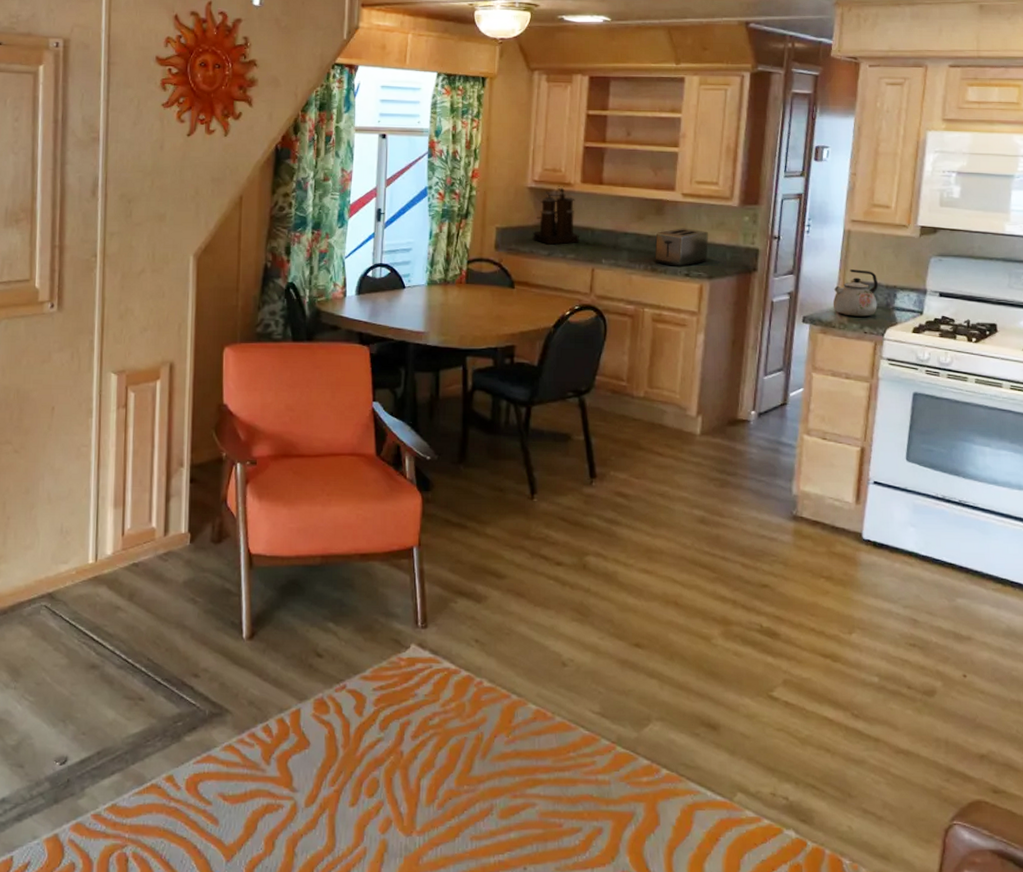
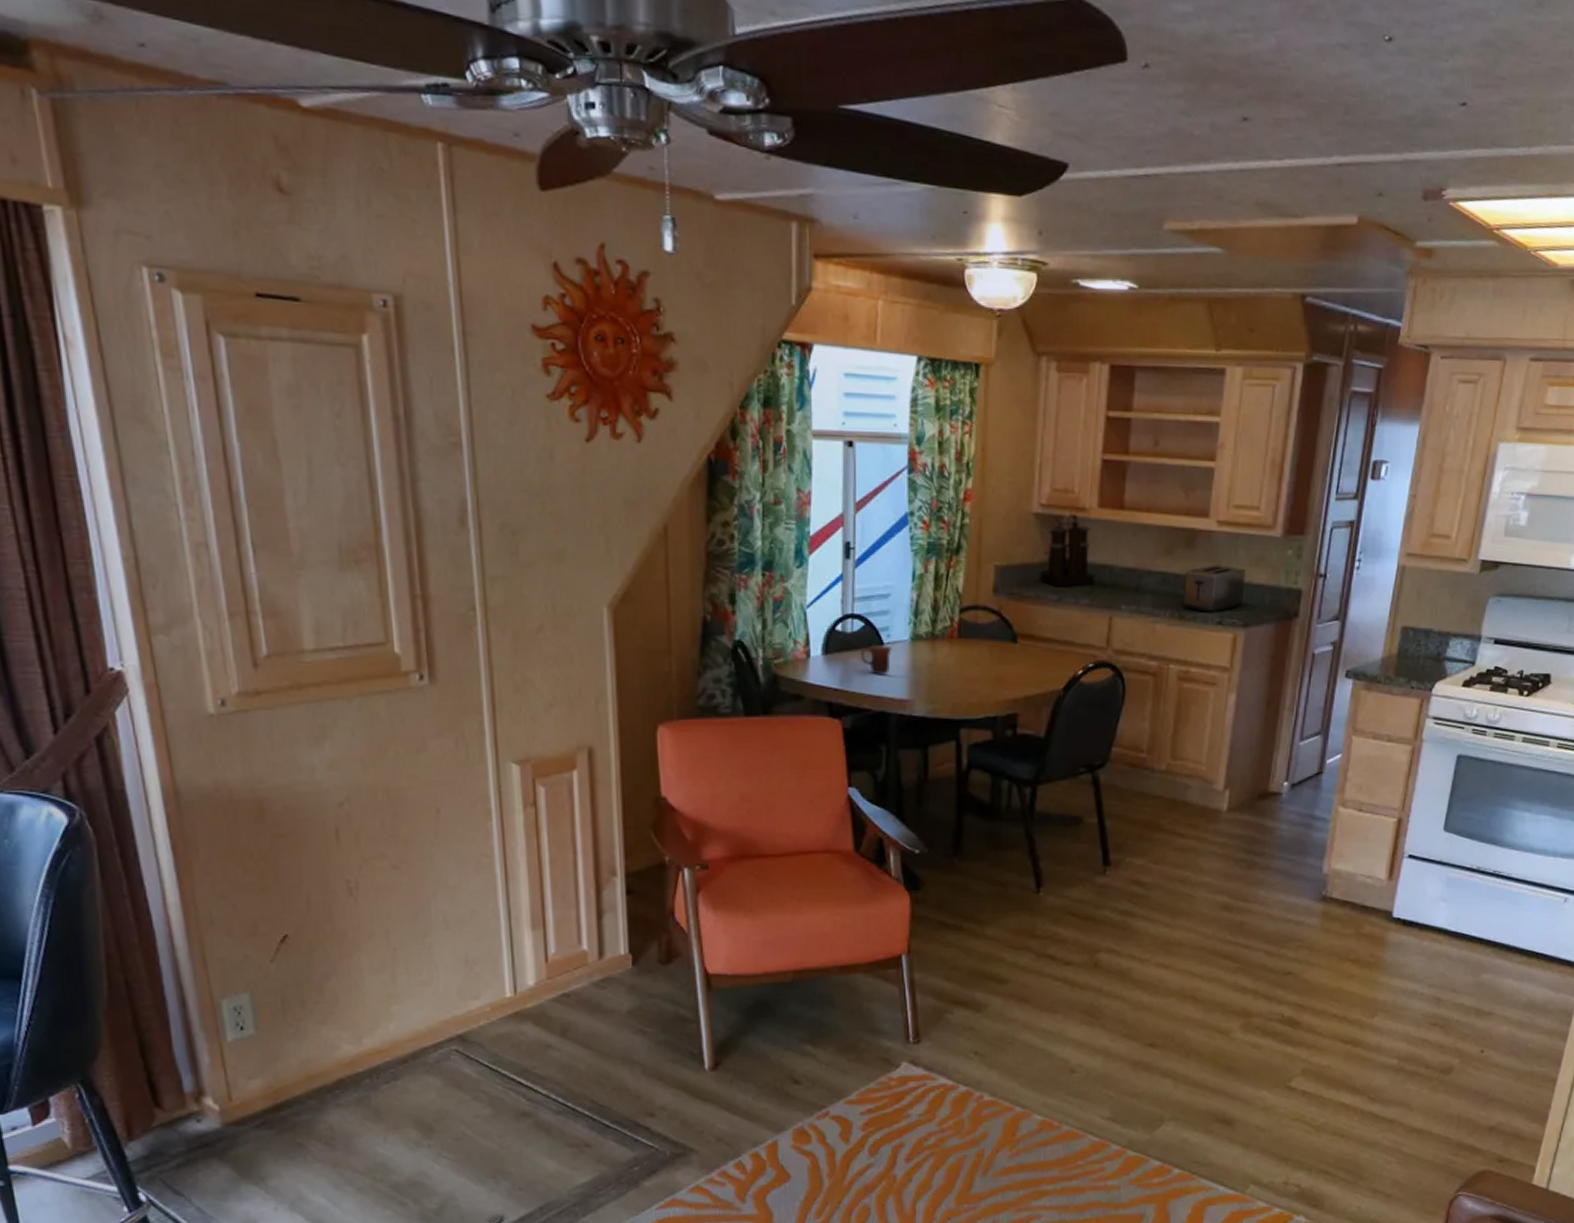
mug: none [387,287,412,312] -> present [861,644,892,675]
kettle: present [832,269,879,317] -> none [1379,613,1431,669]

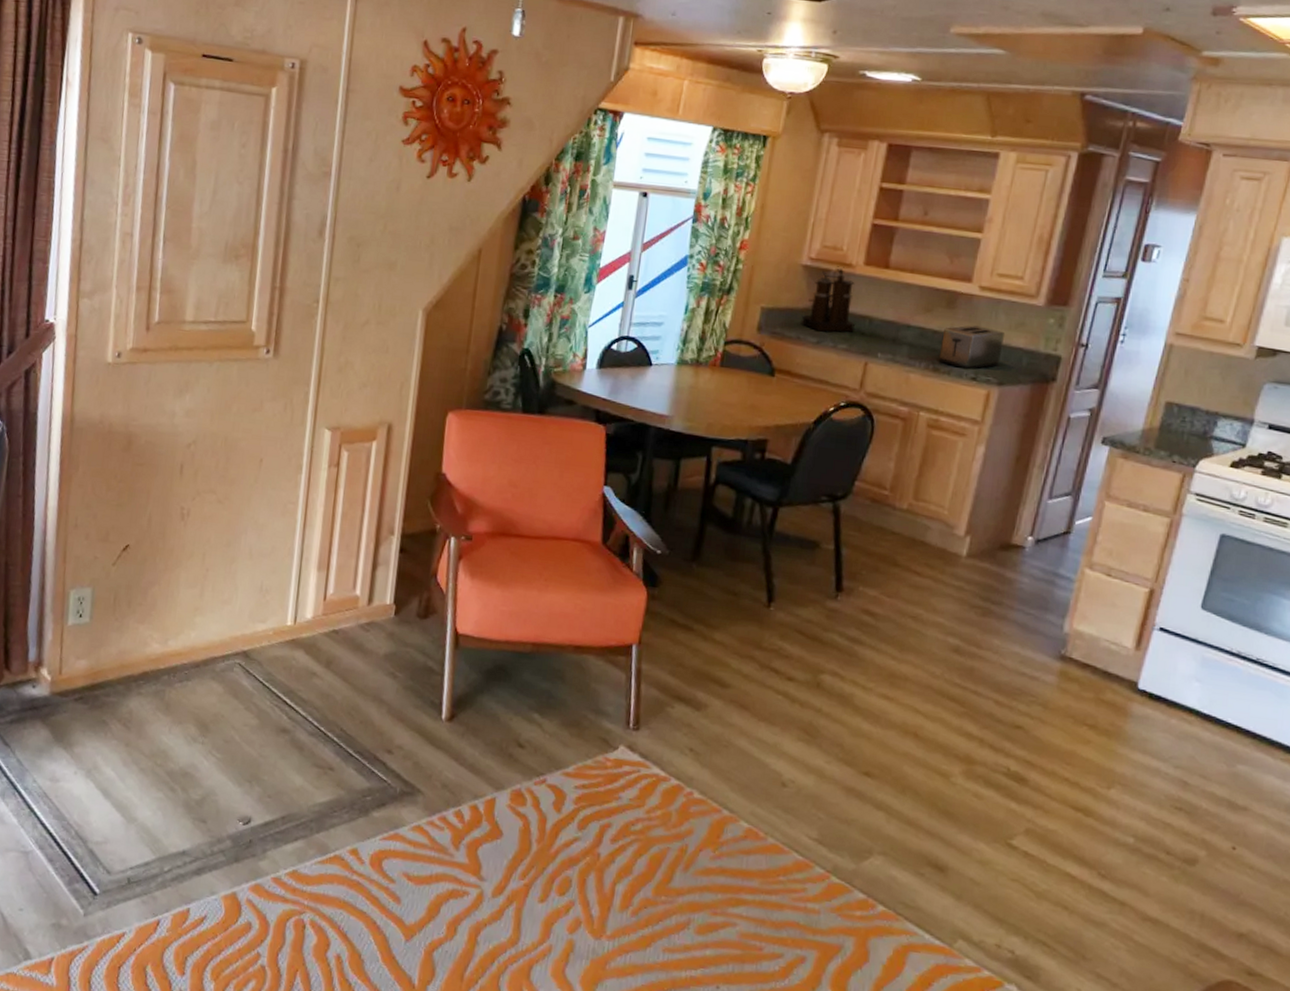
mug: present [861,644,892,675] -> none [630,364,659,392]

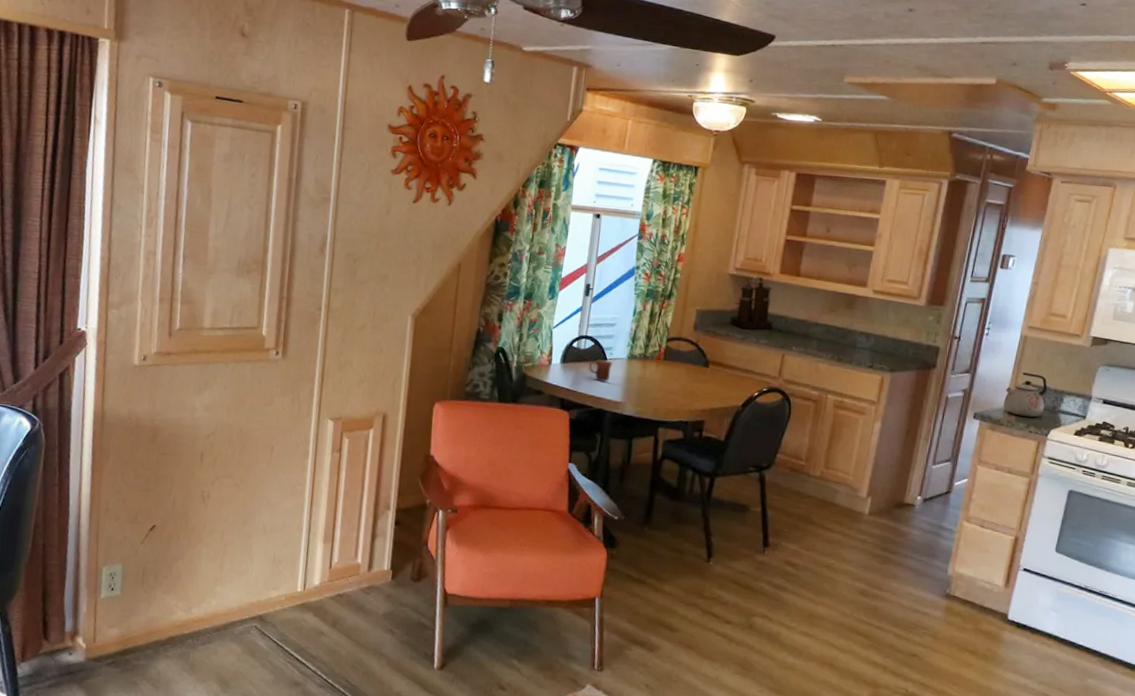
mug: none [630,364,659,392] -> present [589,359,613,382]
toaster: present [938,325,1006,370] -> none [842,322,895,360]
kettle: none [1139,389,1198,444] -> present [1003,372,1048,417]

